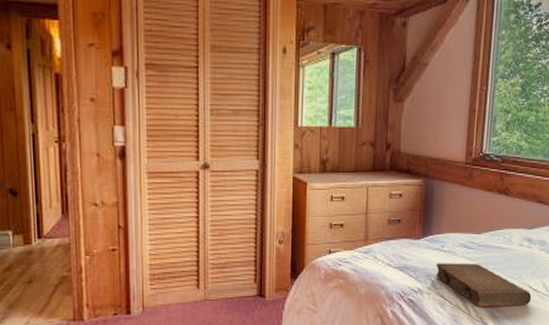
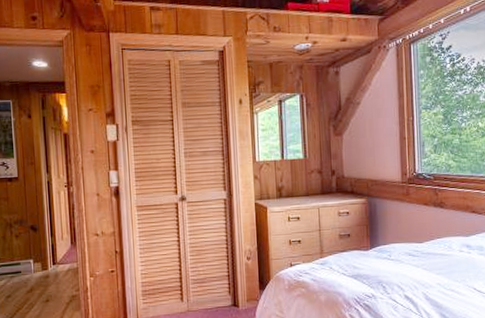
book: present [435,263,532,307] -> none [385,269,477,309]

